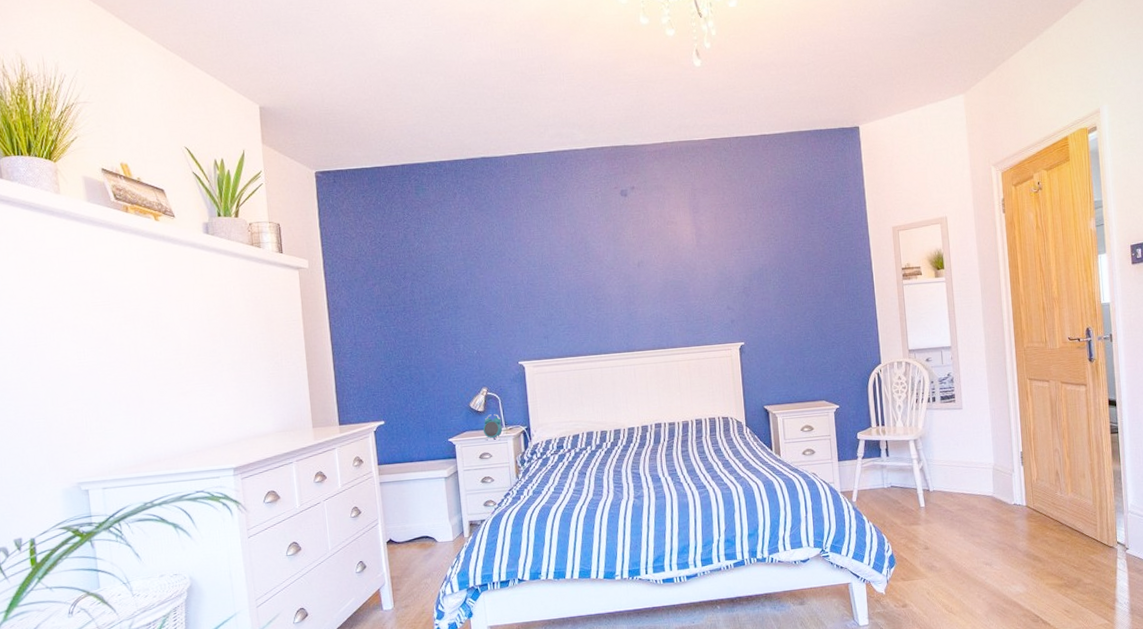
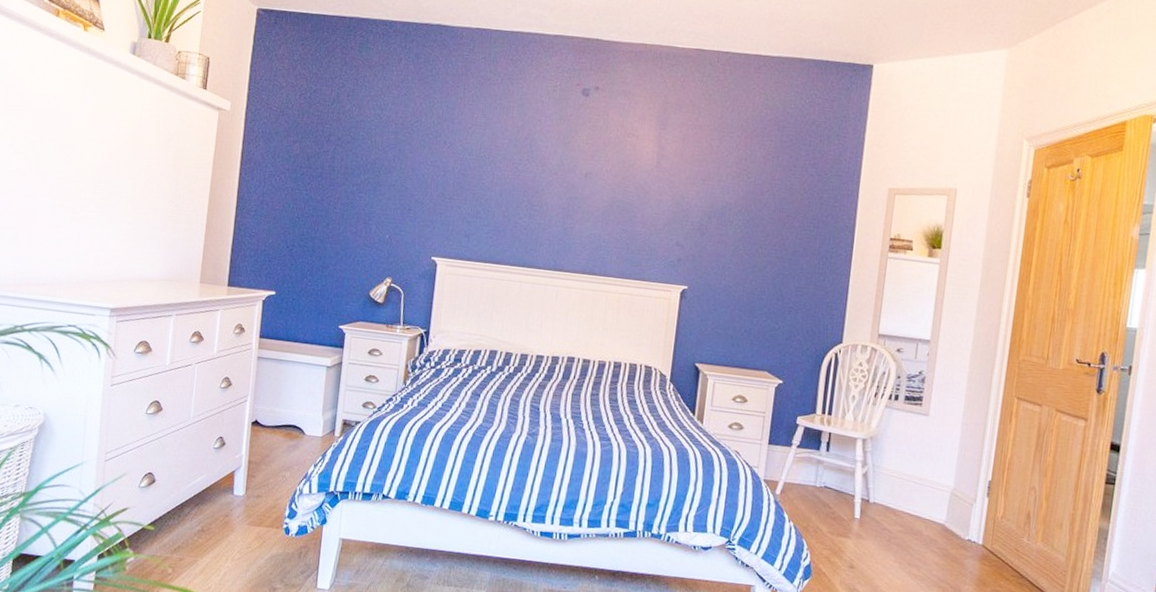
alarm clock: present [482,414,503,441] -> none [377,308,400,338]

